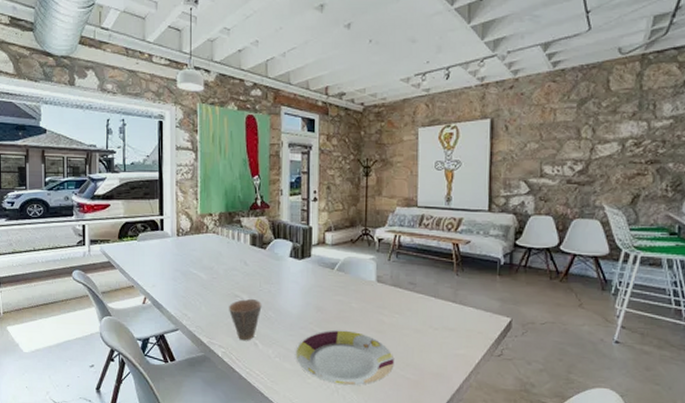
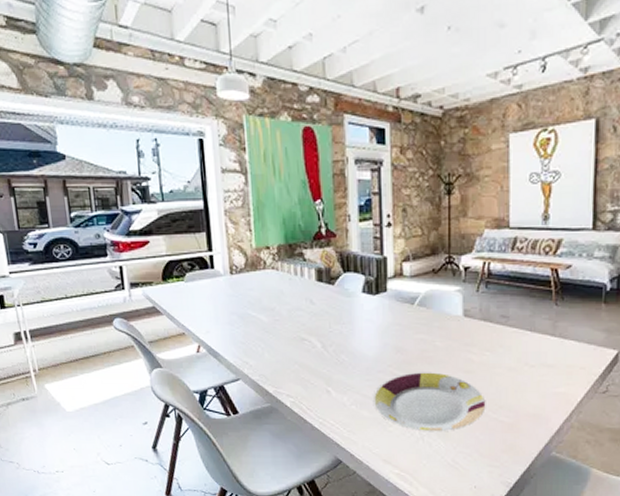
cup: present [228,298,262,341] -> none [294,341,333,389]

